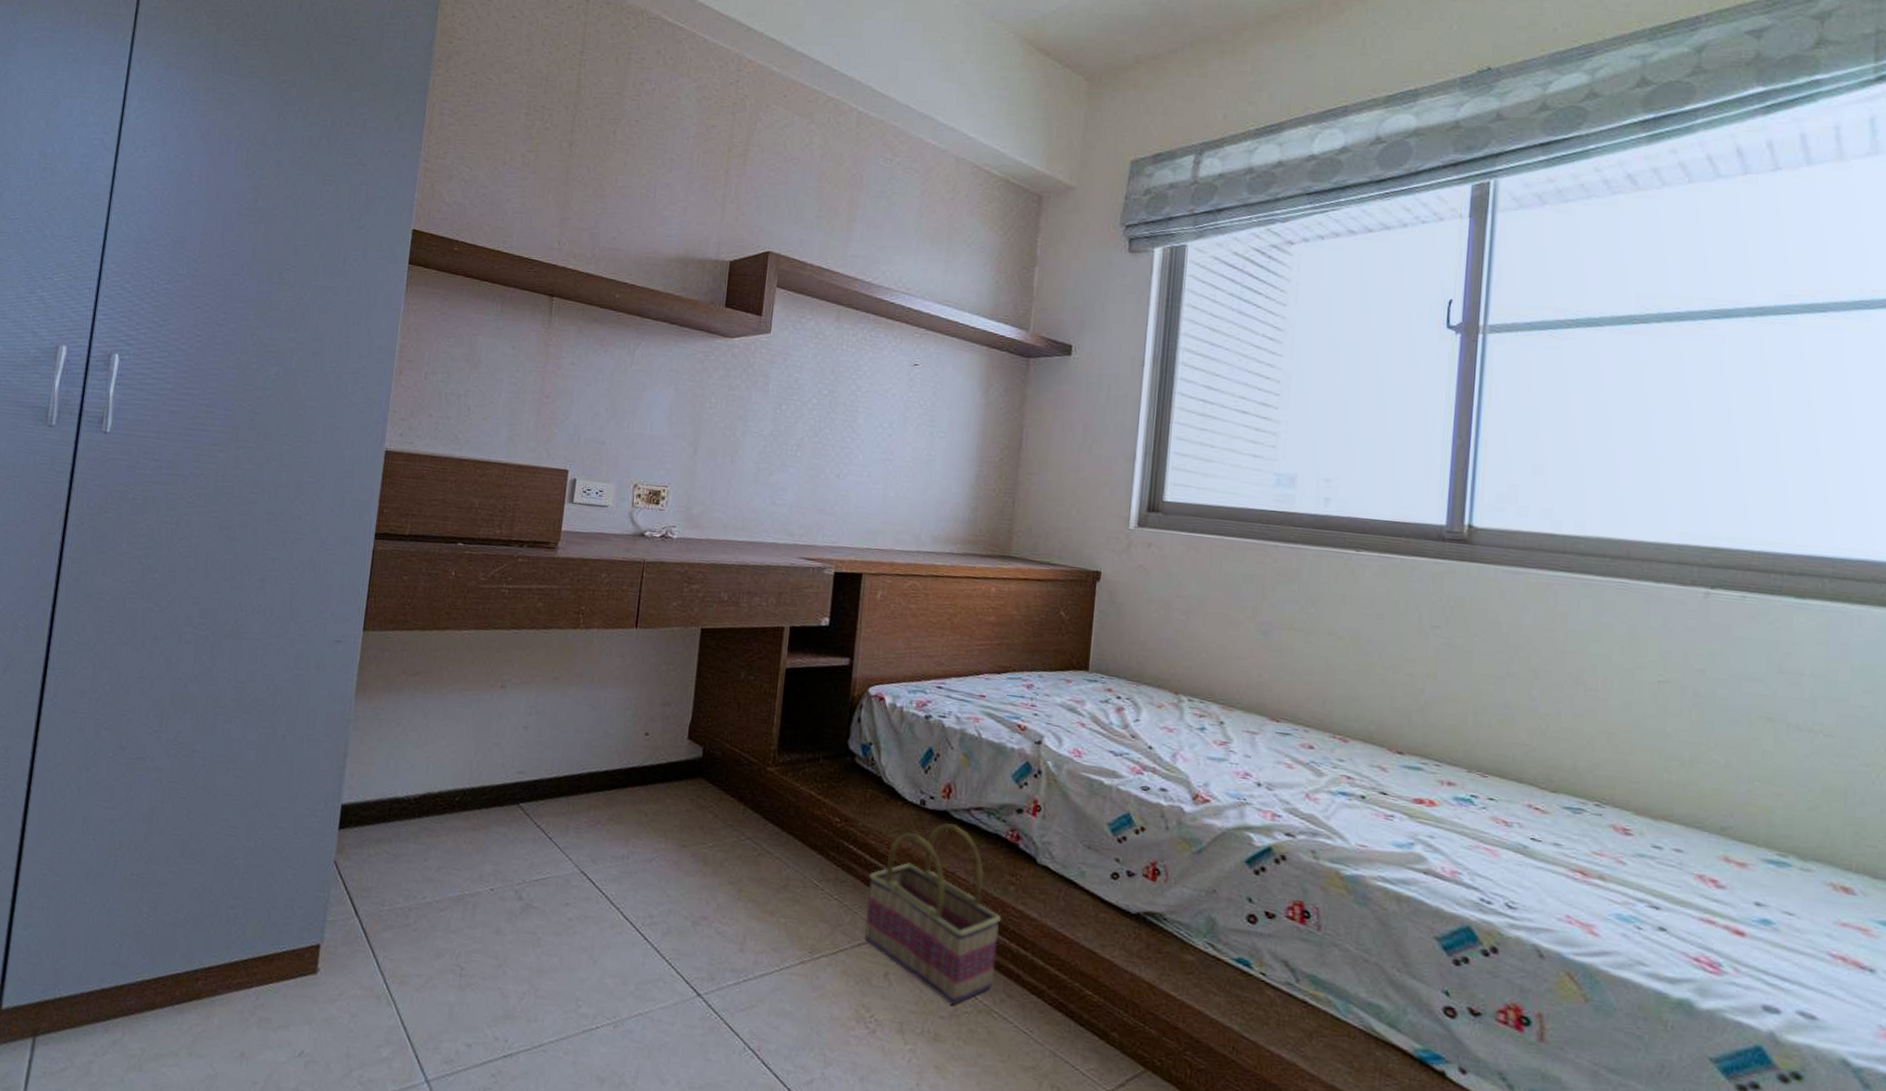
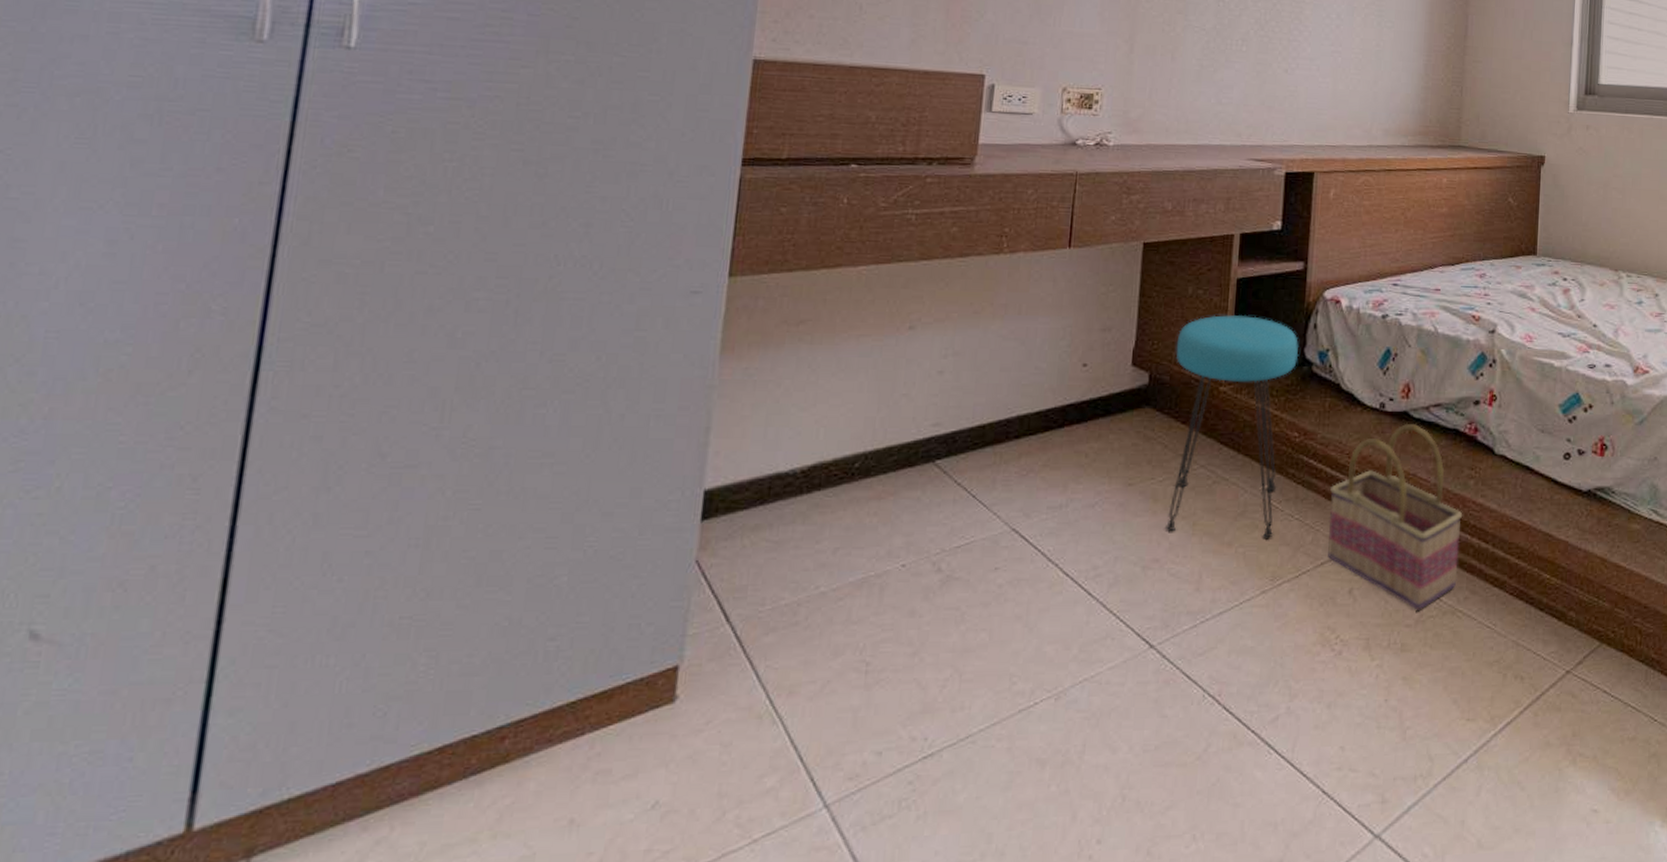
stool: none [713,700,843,913] -> present [1164,315,1299,538]

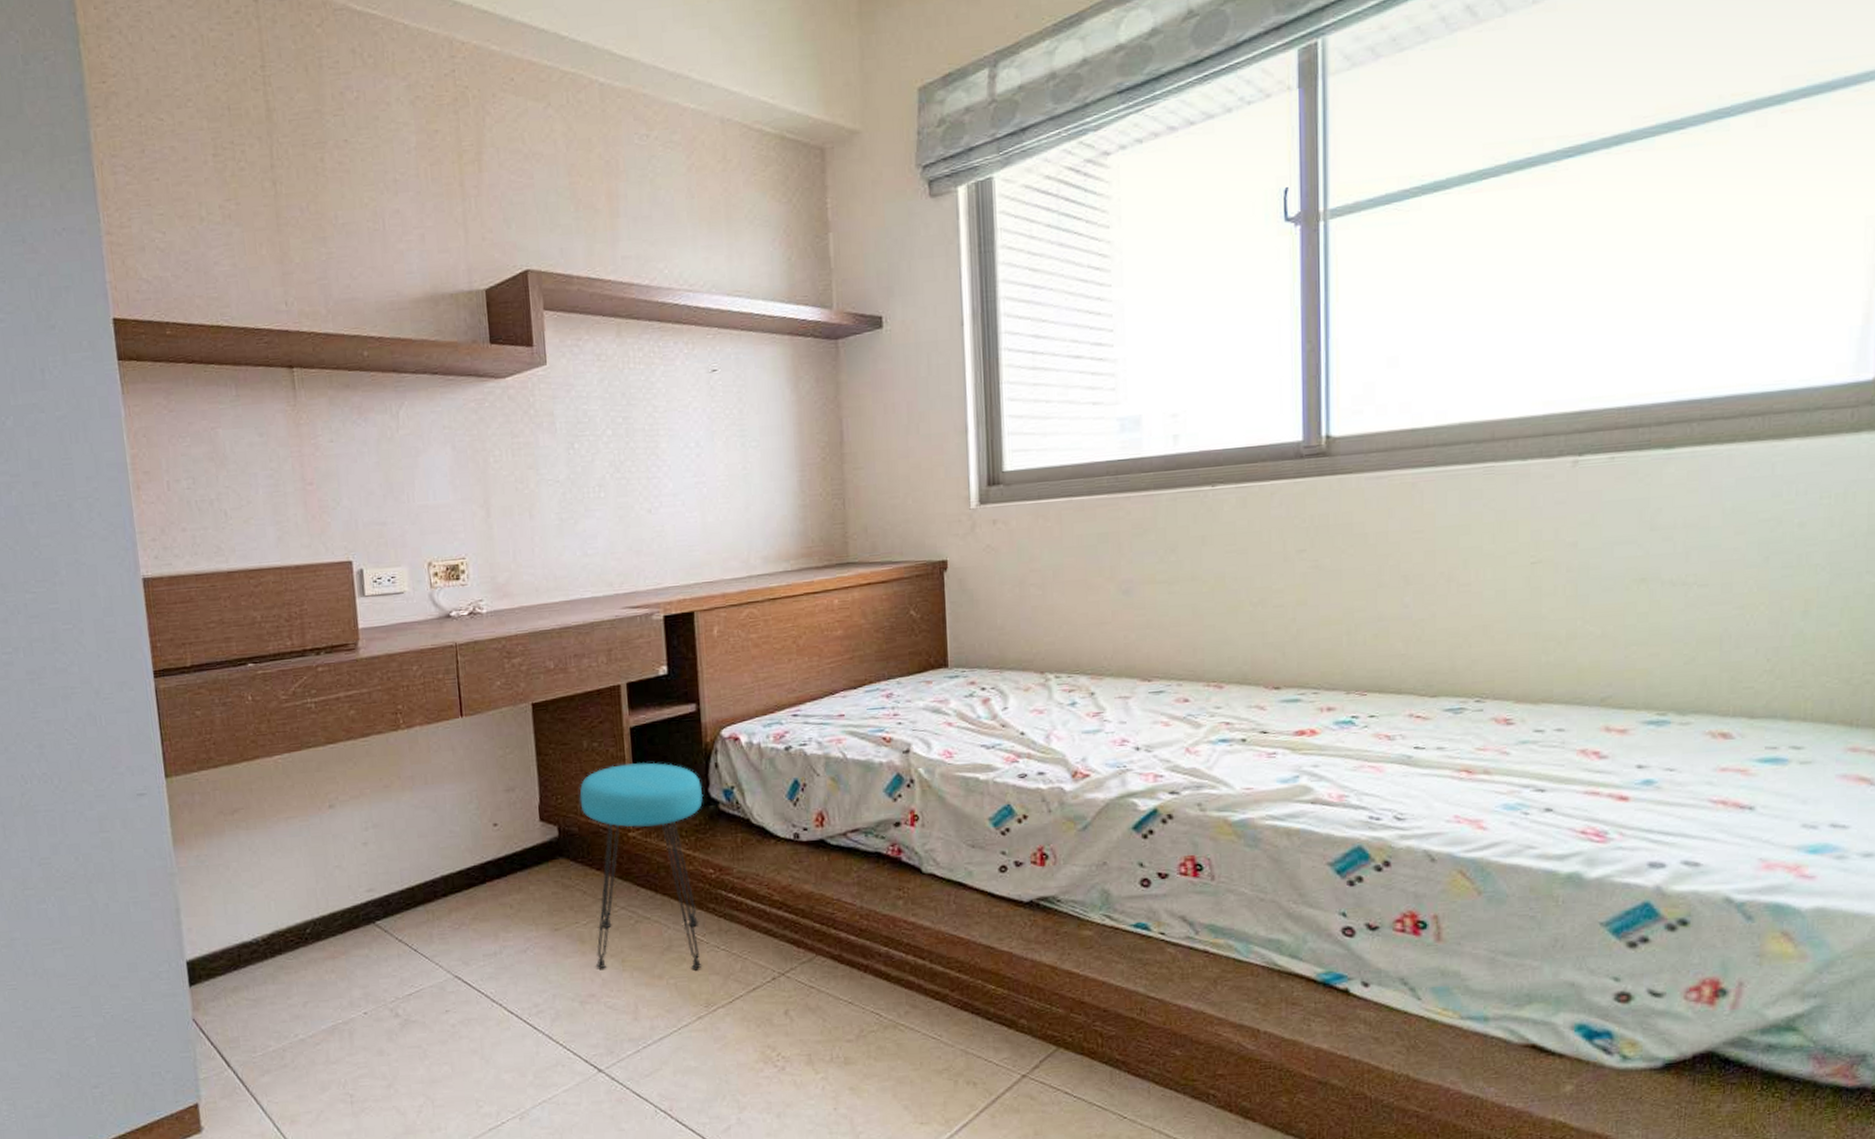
basket: present [1328,423,1463,610] -> none [753,850,896,1027]

